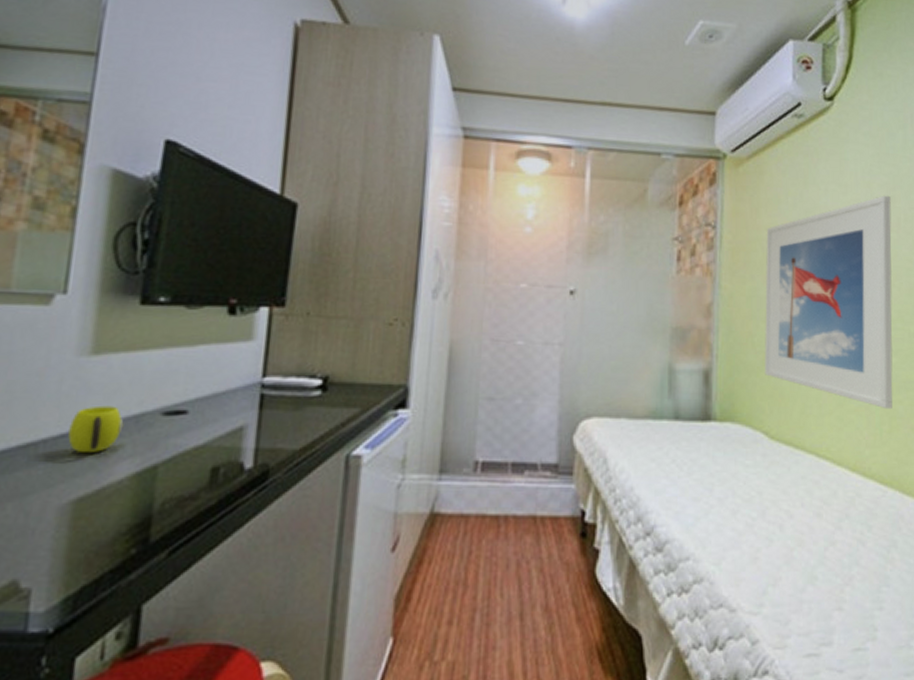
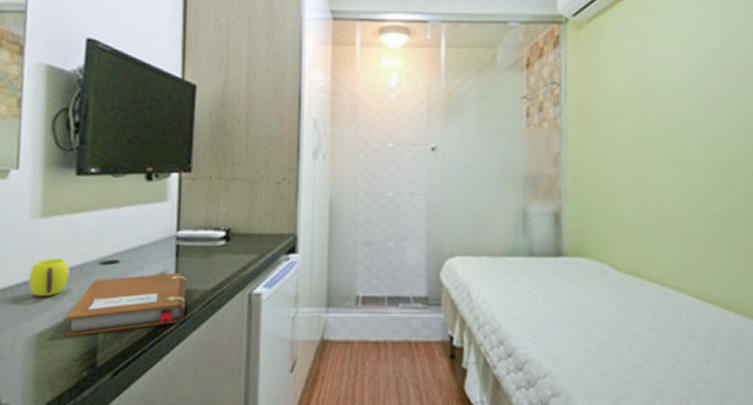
notebook: none [110,427,271,505] -> present [64,272,187,338]
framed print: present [765,195,893,410] -> none [607,46,732,242]

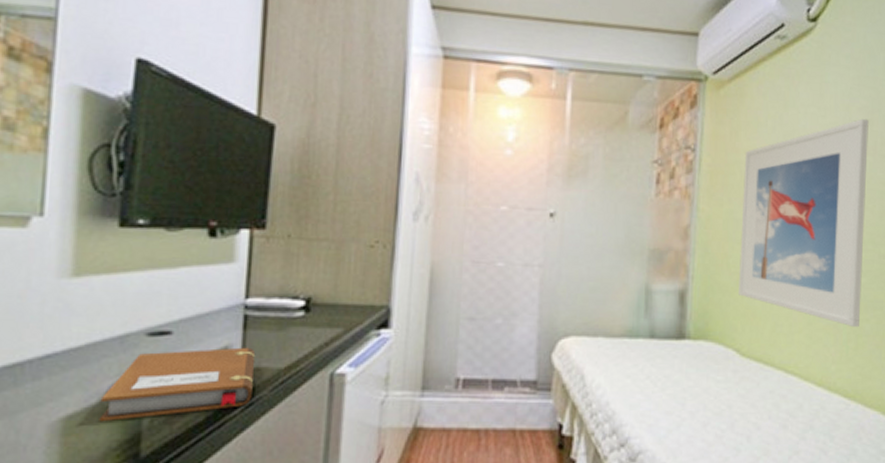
cup: present [29,258,70,297] -> none [54,326,109,373]
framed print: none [607,46,732,242] -> present [739,118,869,328]

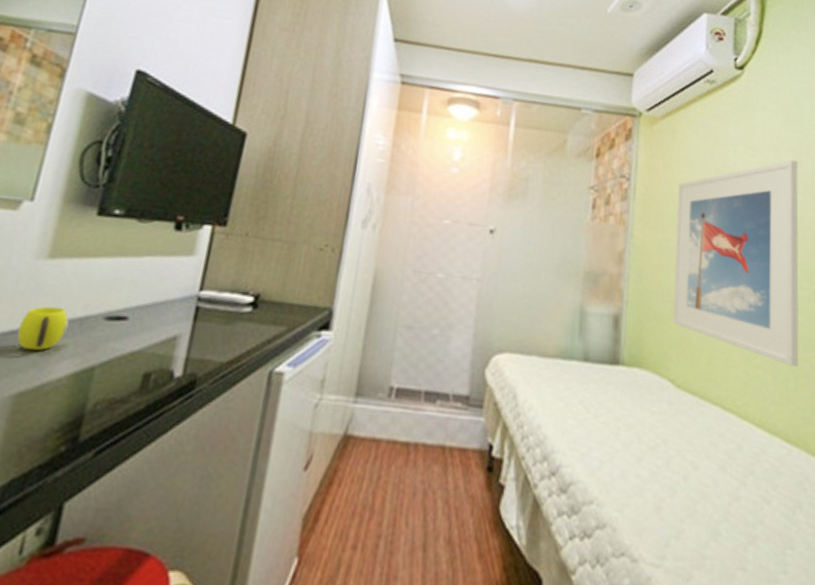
cup: none [54,326,109,373] -> present [17,306,69,351]
notebook: present [99,347,256,422] -> none [47,336,202,402]

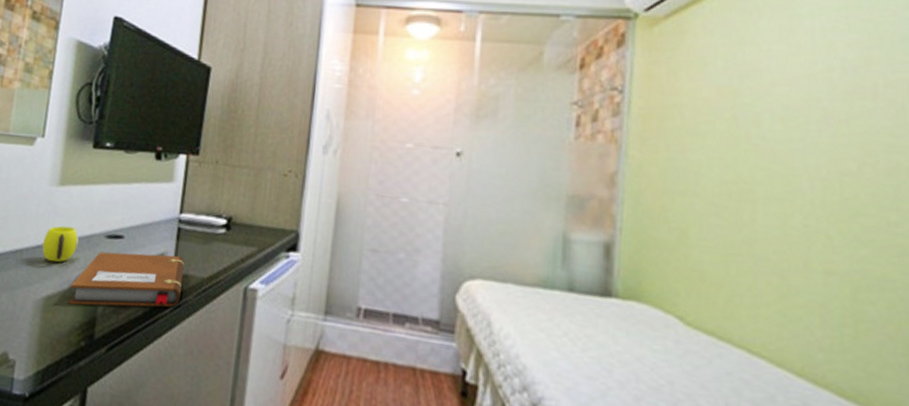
notebook: none [47,336,202,402] -> present [68,252,185,308]
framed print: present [673,159,799,368] -> none [681,56,864,311]

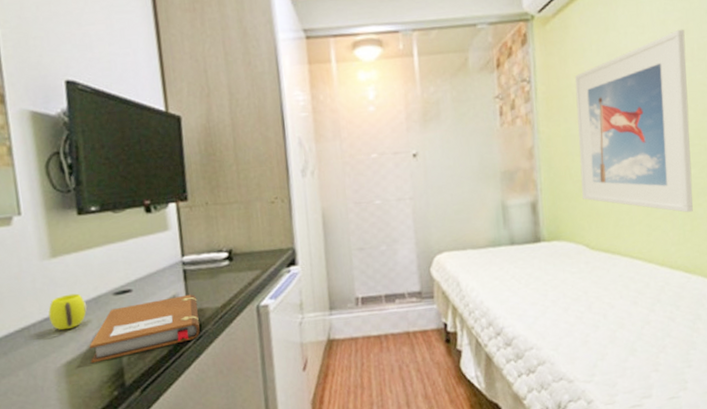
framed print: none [681,56,864,311] -> present [574,29,693,213]

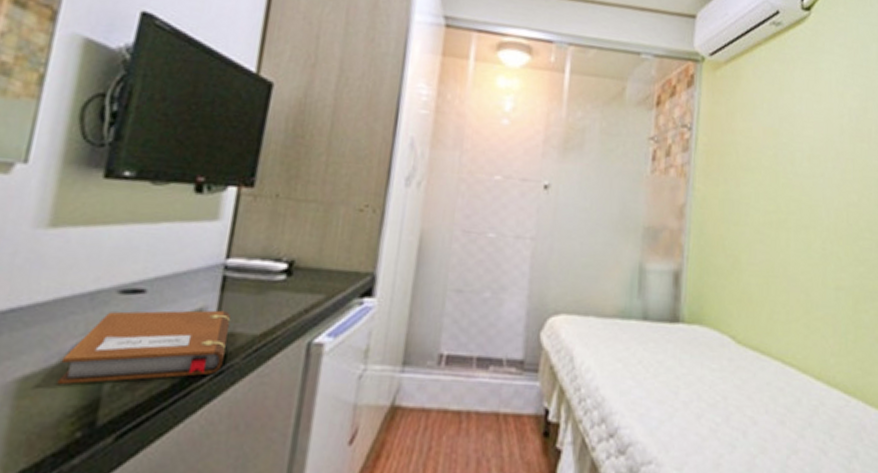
cup: present [48,293,88,331] -> none [18,280,78,330]
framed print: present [574,29,693,213] -> none [734,106,863,319]

